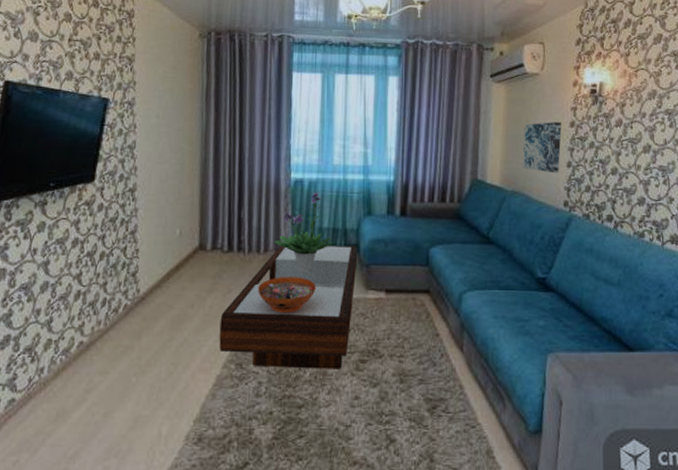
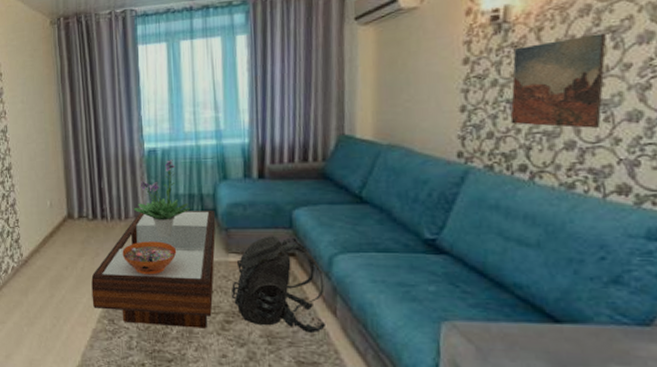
backpack: none [368,273,454,370] -> present [232,236,327,334]
wall art: present [522,122,562,174] -> none [400,60,452,121]
wall art: none [602,114,665,188] -> present [510,33,607,129]

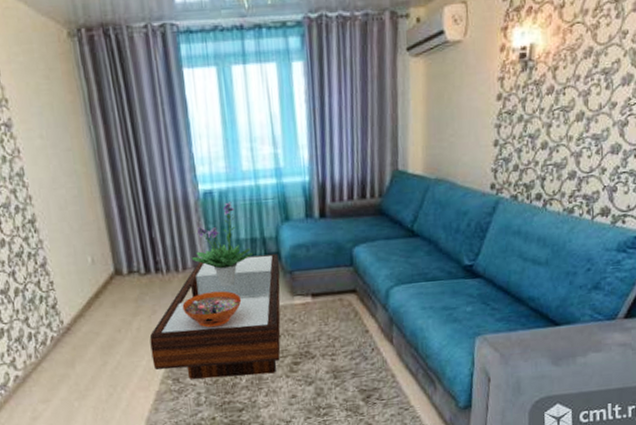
backpack: present [232,236,327,334] -> none [298,274,385,363]
wall art: present [510,33,607,129] -> none [531,74,601,160]

